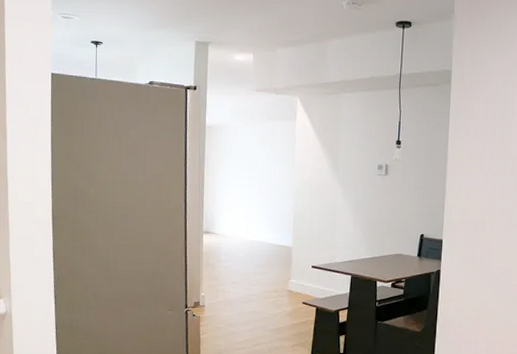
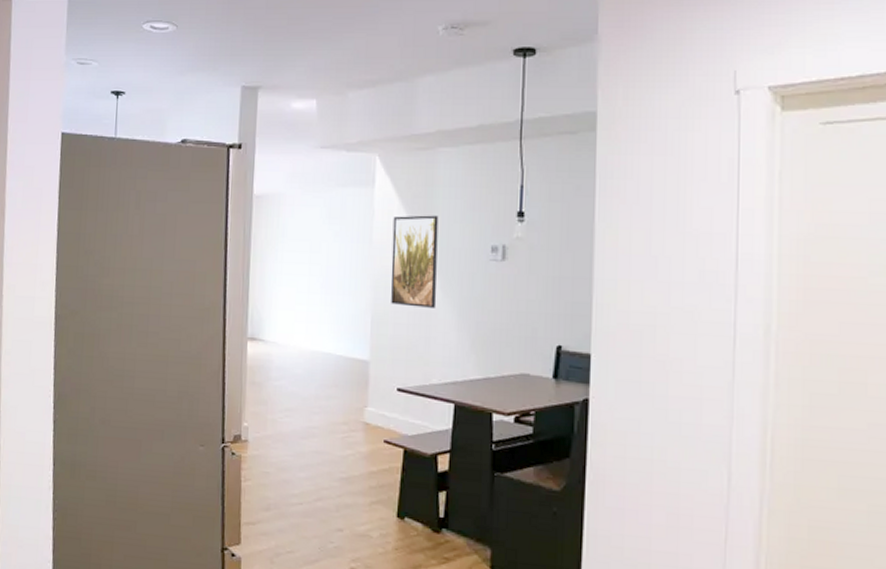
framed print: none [308,142,342,209] -> present [391,215,439,308]

